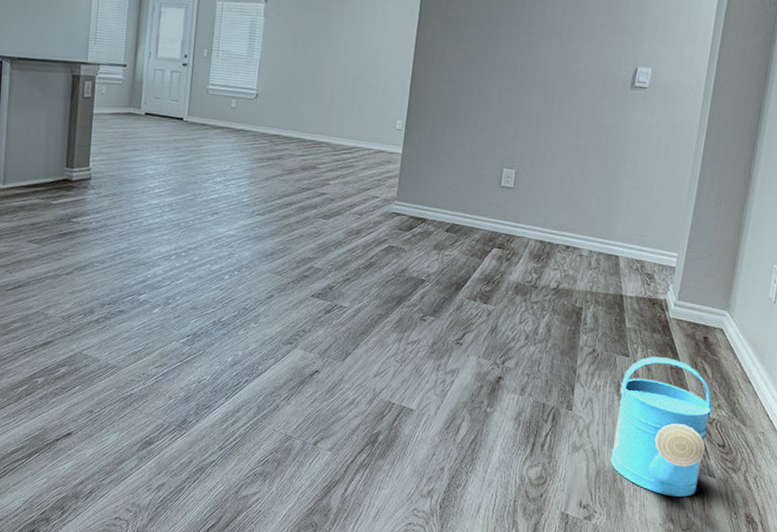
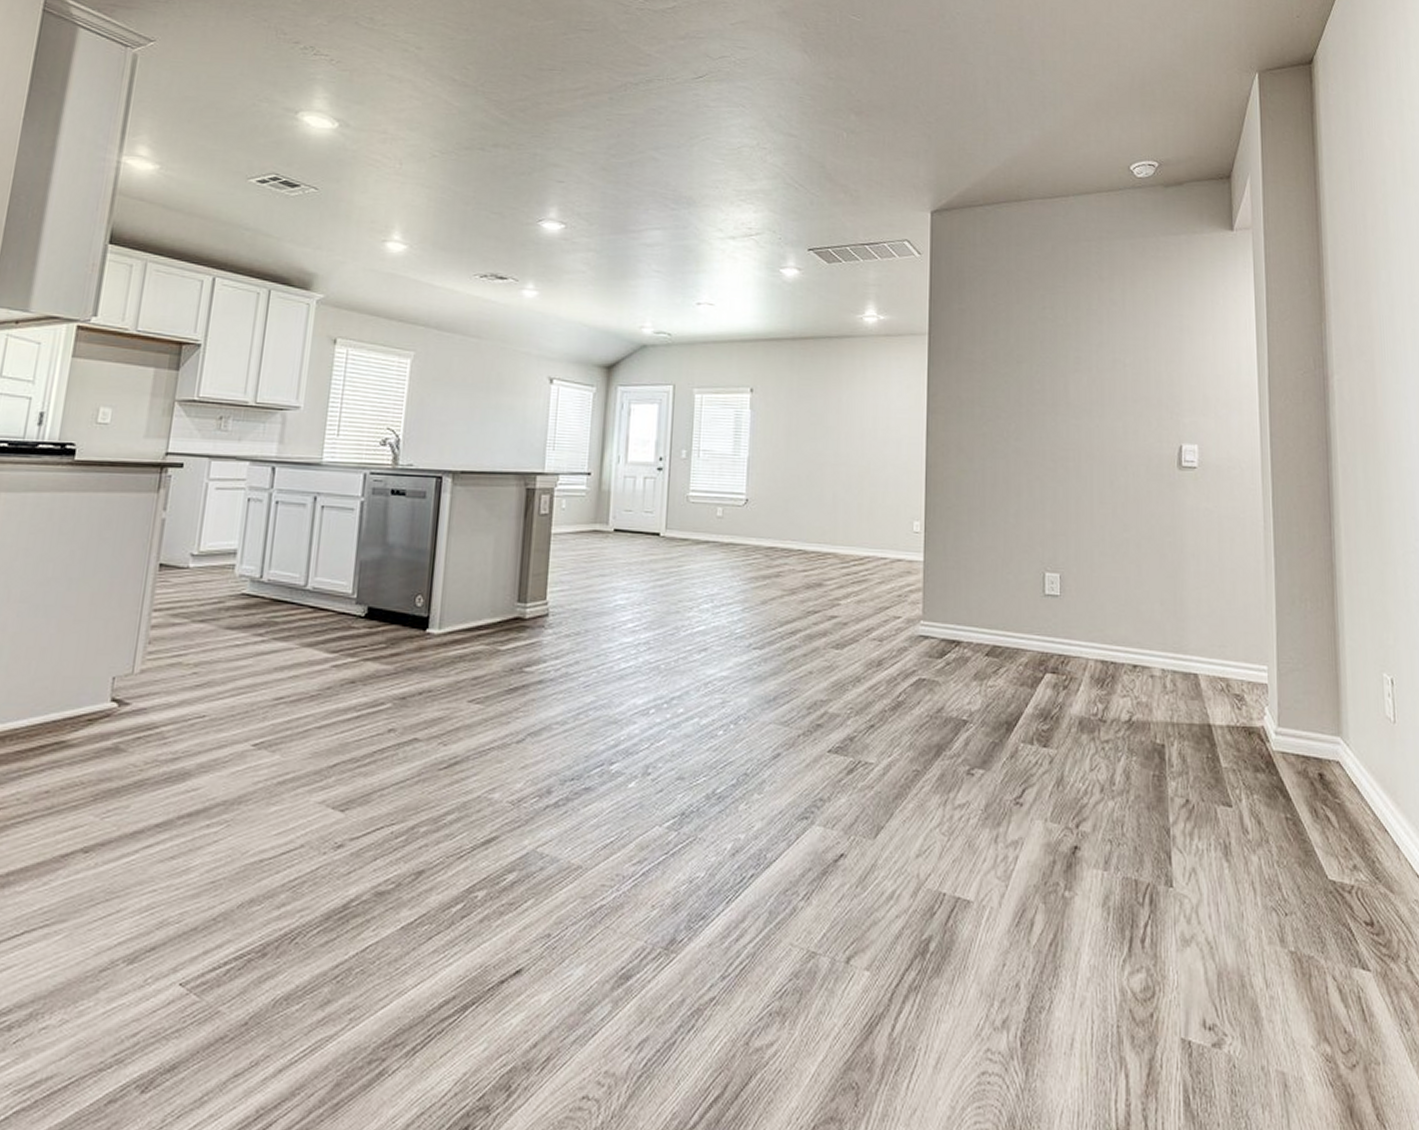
watering can: present [610,356,712,497] -> none [1228,804,1351,1003]

